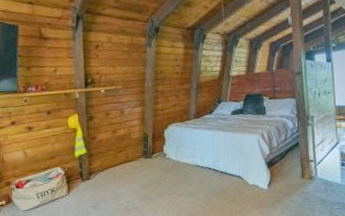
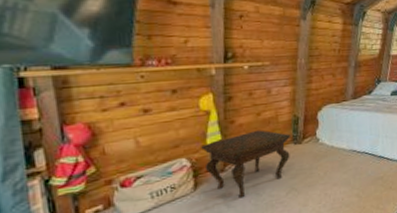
side table: none [71,145,142,202] -> present [201,130,291,198]

